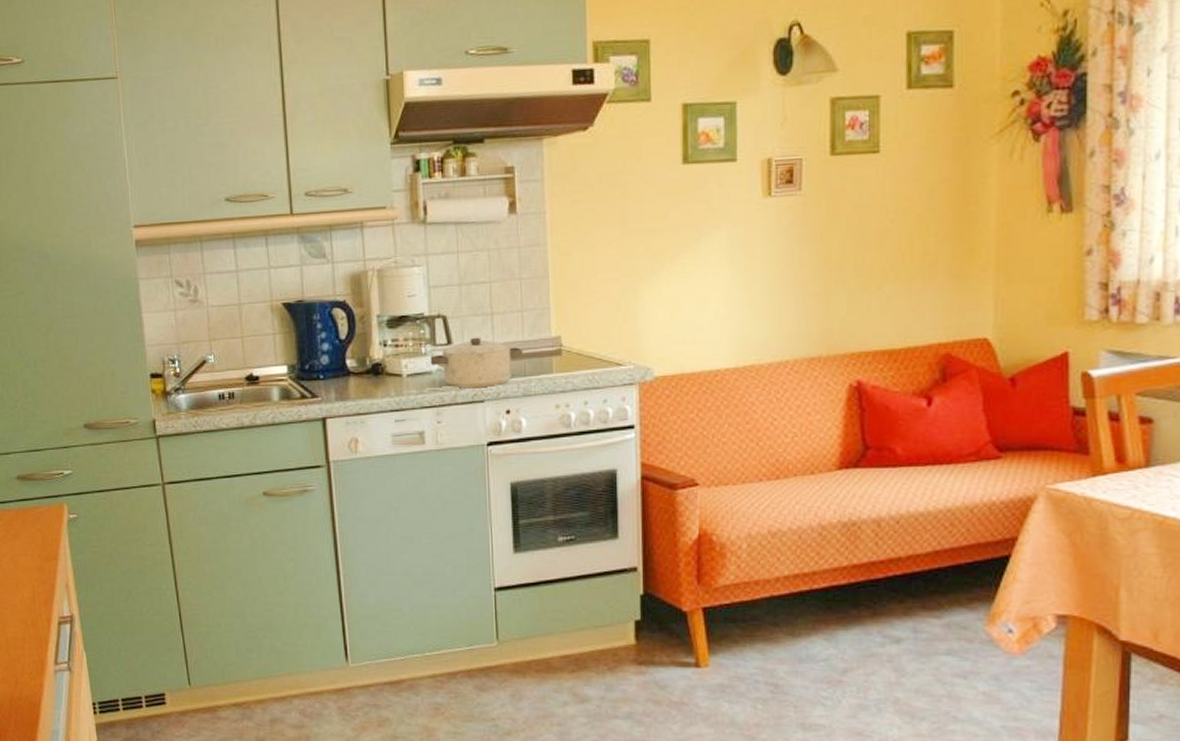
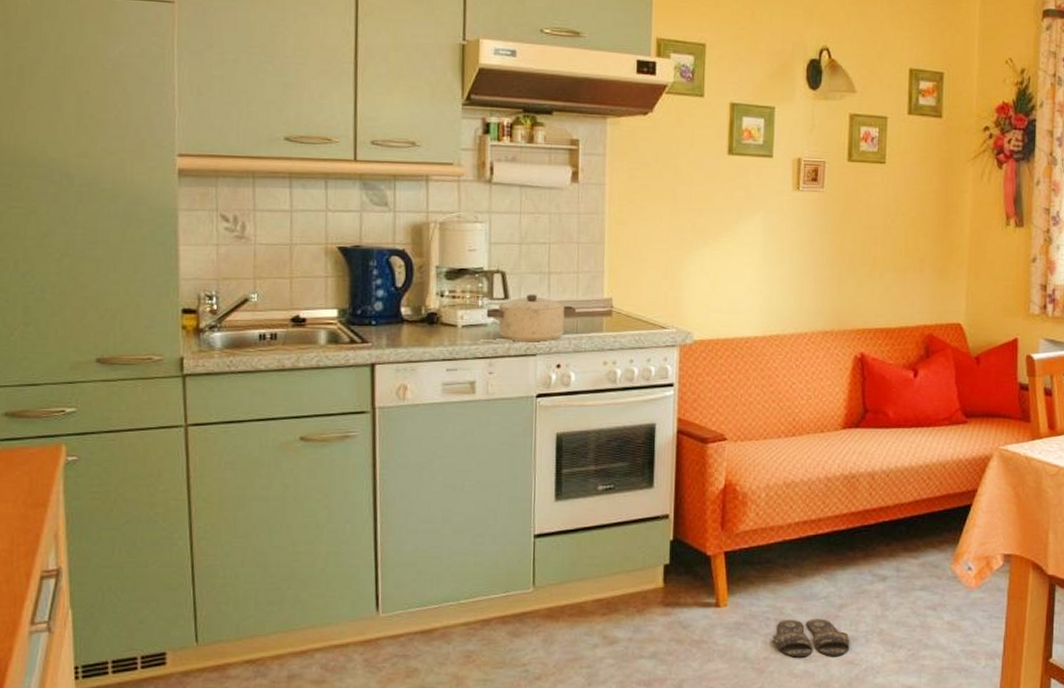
slippers: none [763,683,858,727] -> present [772,619,850,658]

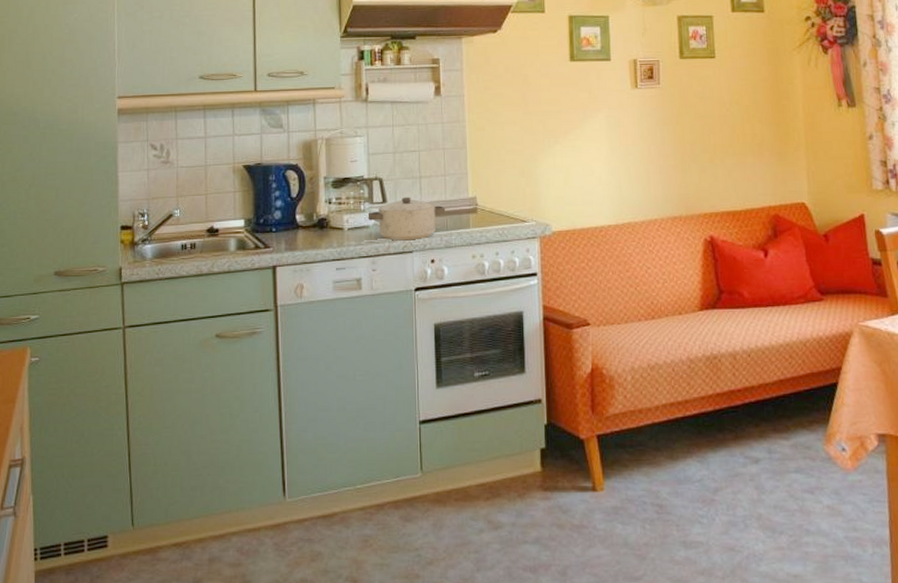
slippers: present [772,619,850,658] -> none [651,503,730,544]

